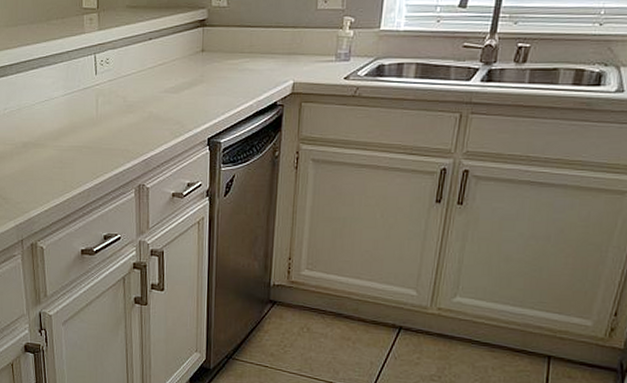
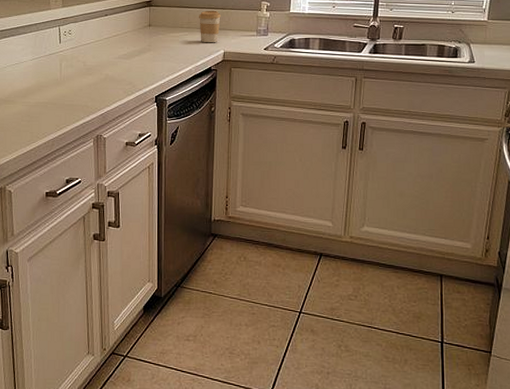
coffee cup: none [264,29,291,72] -> present [199,10,221,43]

